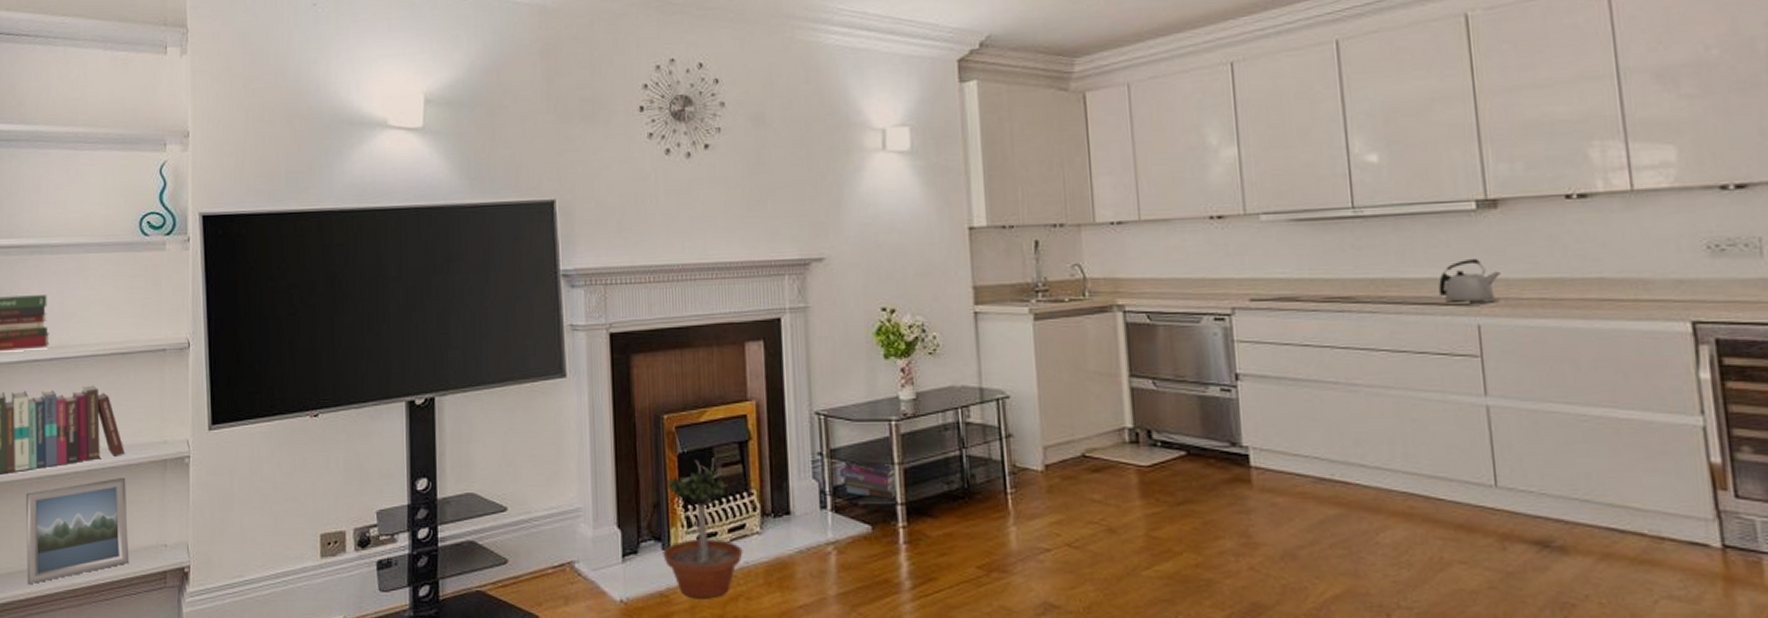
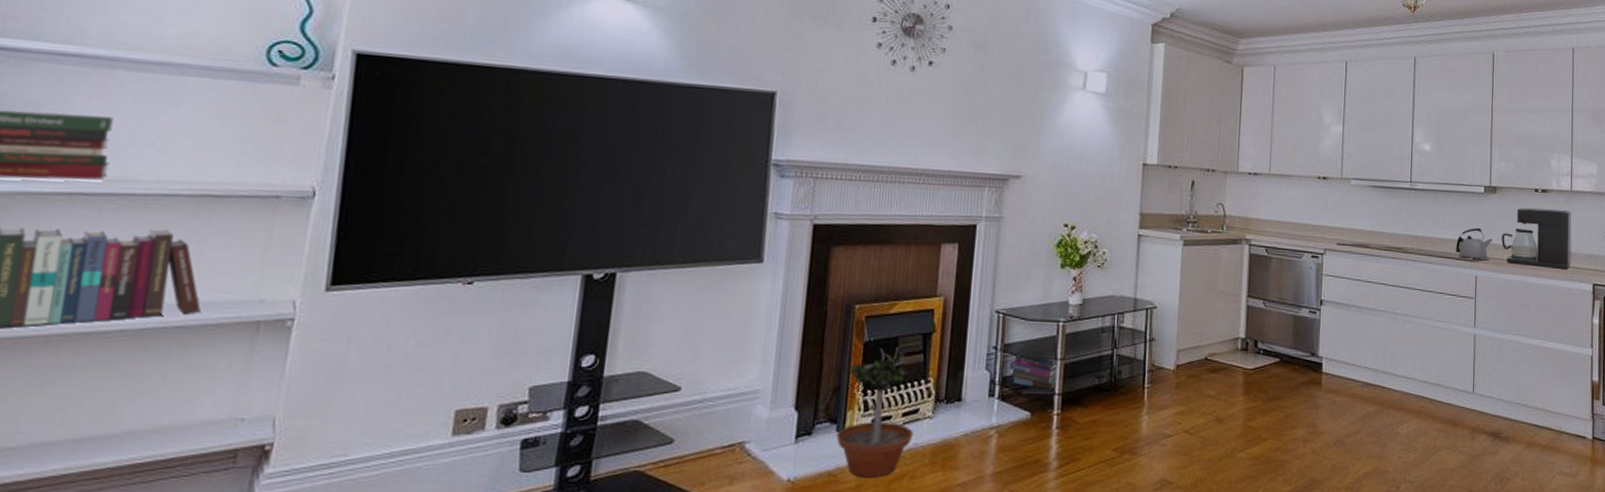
picture frame: present [25,478,129,585] -> none [18,340,197,465]
coffee maker: none [1515,218,1646,306] -> present [1502,207,1572,270]

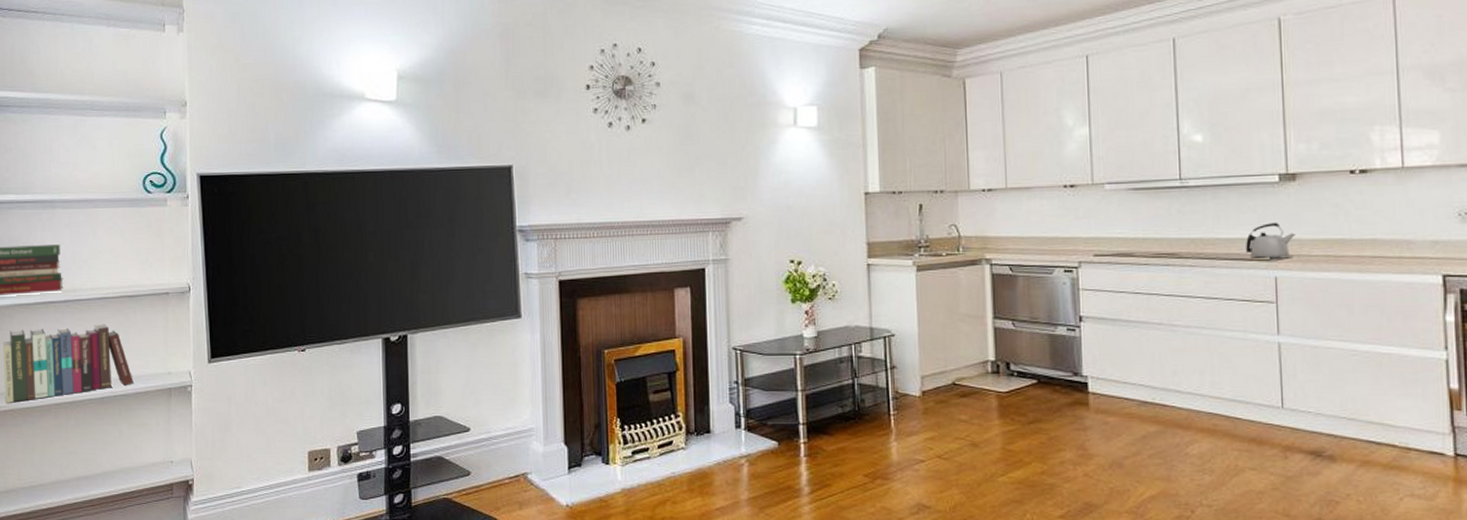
potted tree: present [836,347,914,478] -> none [603,386,670,503]
books: present [1009,354,1056,391] -> none [752,387,799,421]
coffee maker: present [1502,207,1572,270] -> none [1308,190,1408,262]

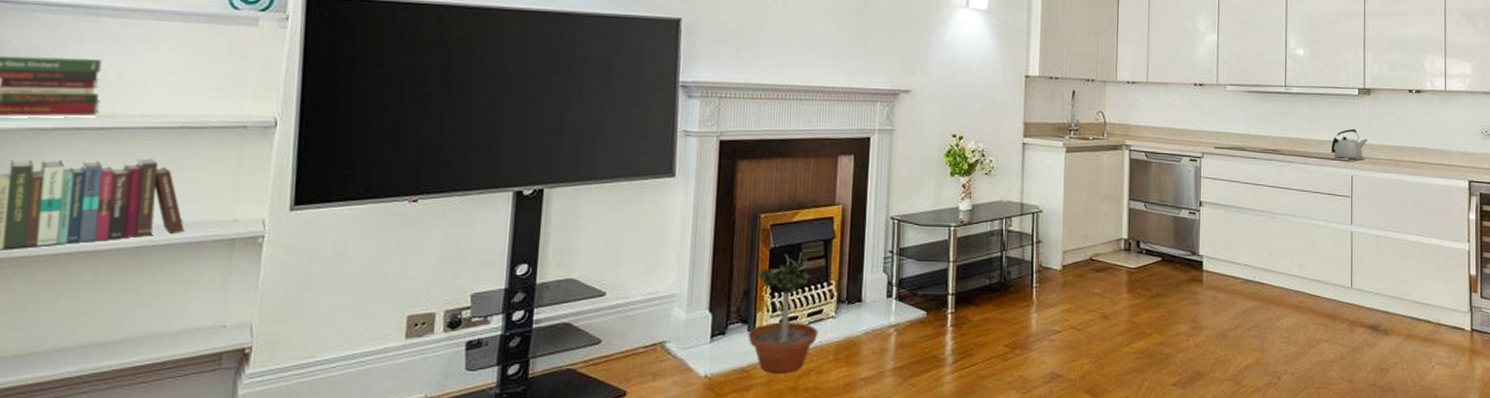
potted tree: none [603,386,670,503] -> present [748,253,819,374]

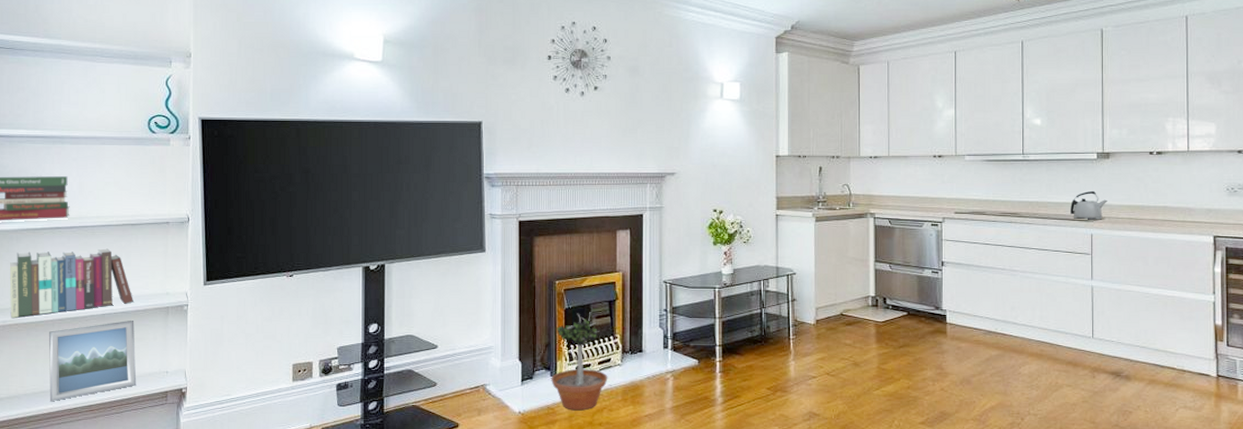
picture frame: none [39,256,183,368] -> present [48,321,137,402]

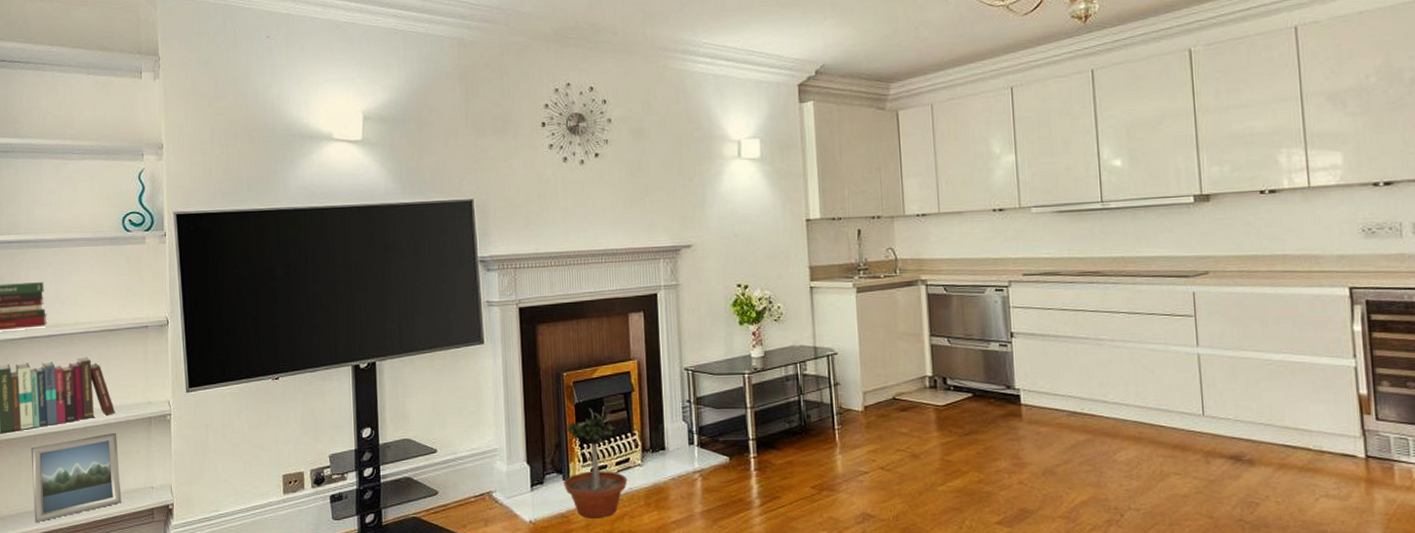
kettle: present [1070,190,1107,220] -> none [1165,240,1211,275]

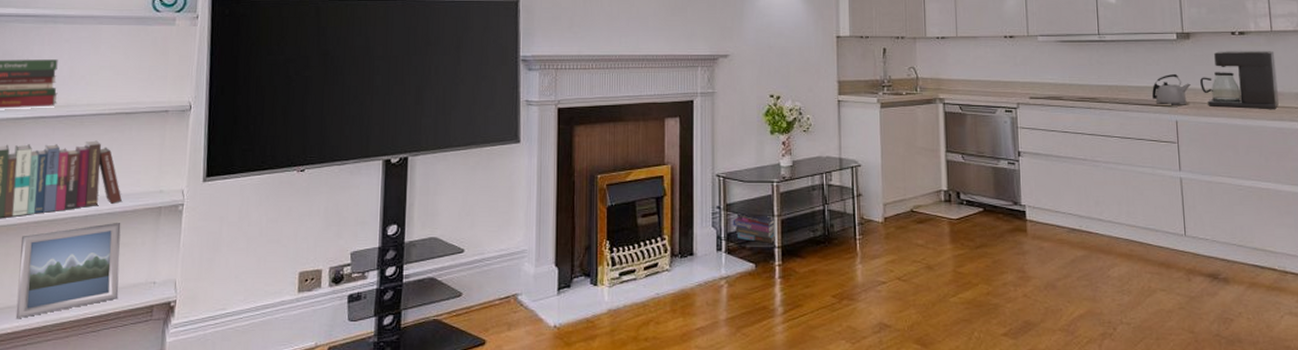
potted tree: present [563,406,628,518] -> none [591,210,655,324]
books: none [704,405,749,437] -> present [733,212,775,244]
kettle: none [1165,240,1211,275] -> present [1152,73,1191,105]
coffee maker: none [1222,209,1317,276] -> present [1200,50,1279,110]

